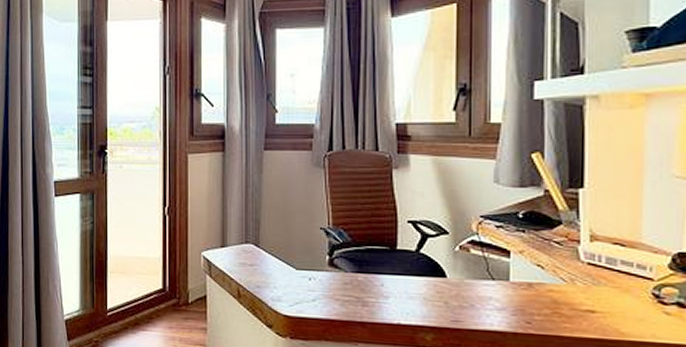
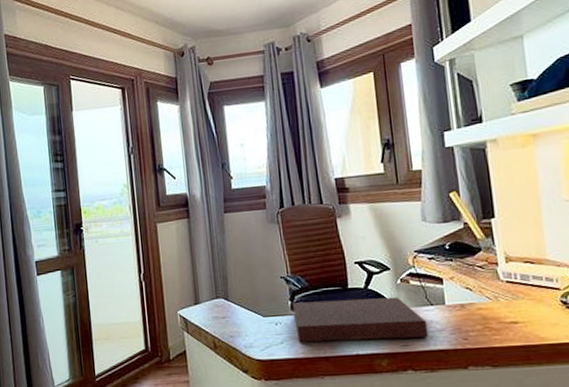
notebook: none [331,258,485,314] -> present [293,297,429,342]

